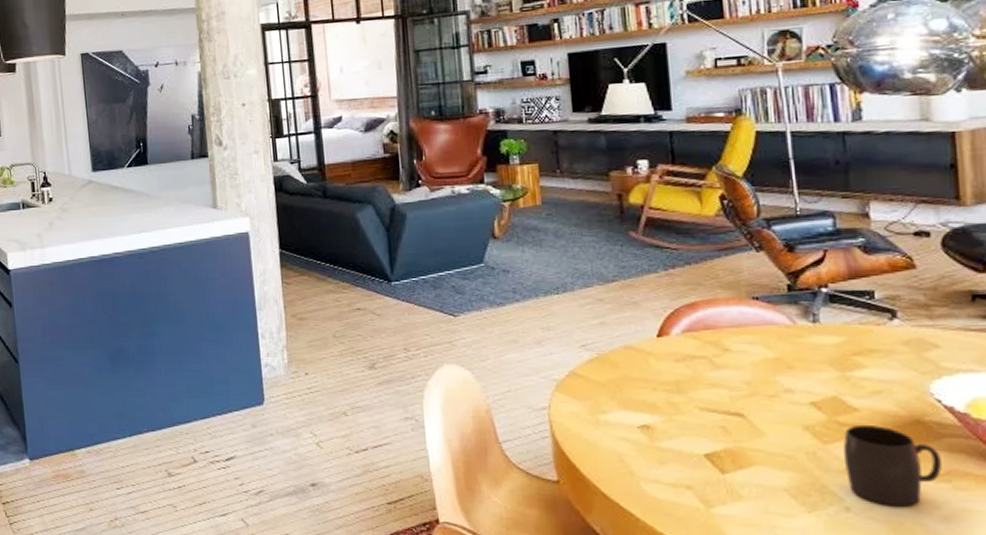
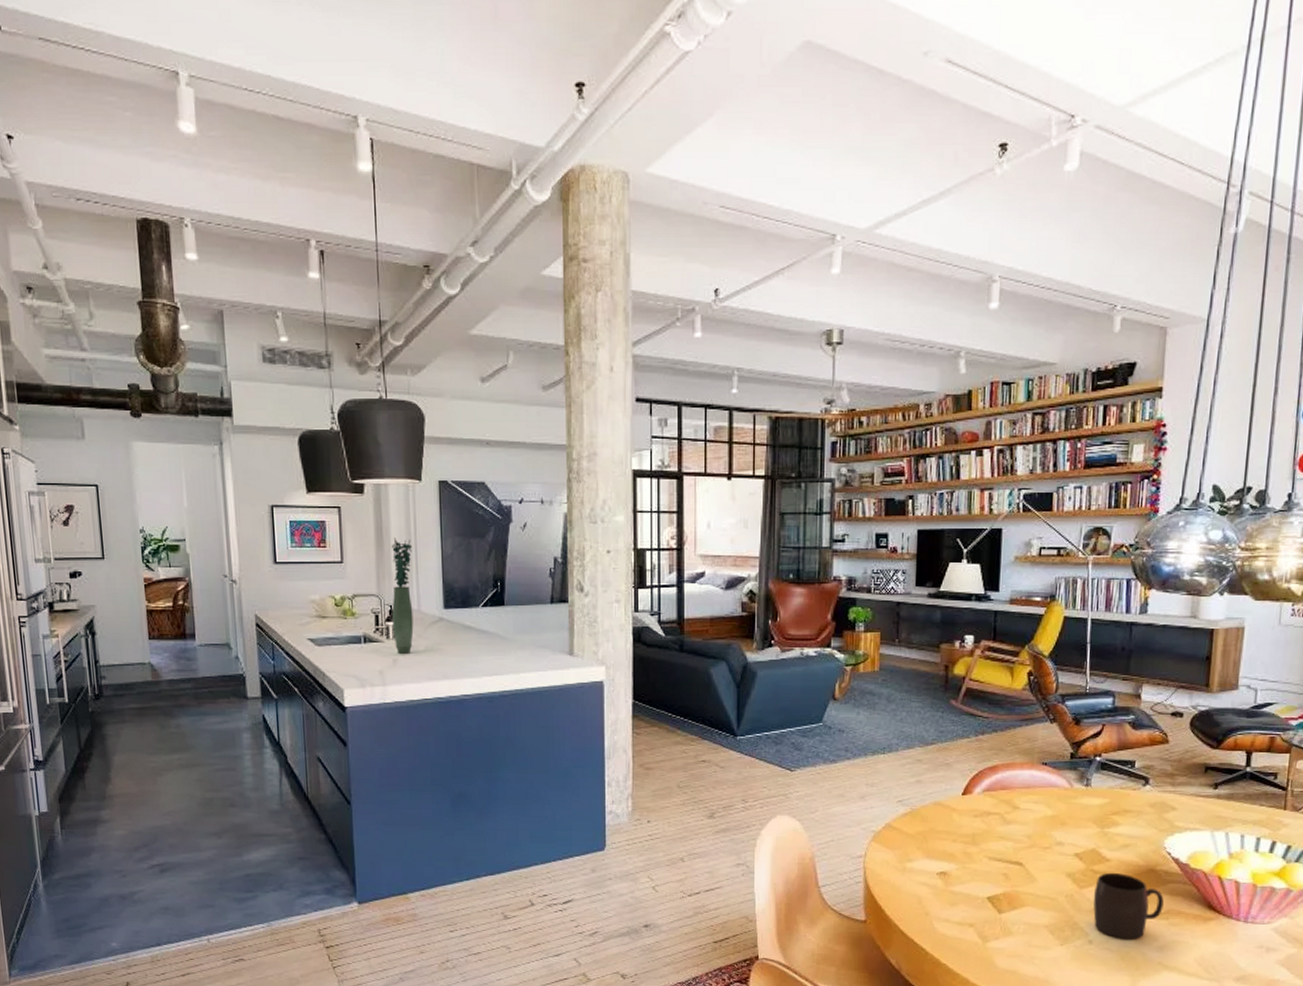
vase: none [43,110,67,217] -> present [392,538,414,654]

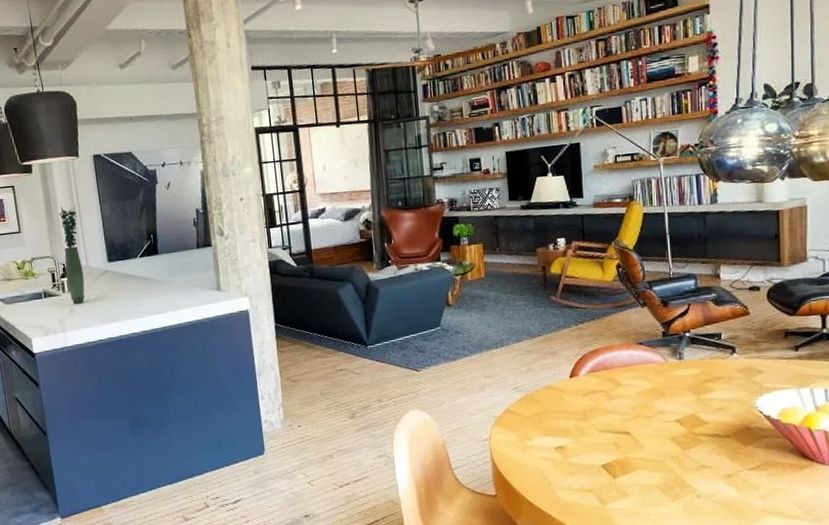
mug: present [1093,872,1164,939] -> none [696,433,761,492]

